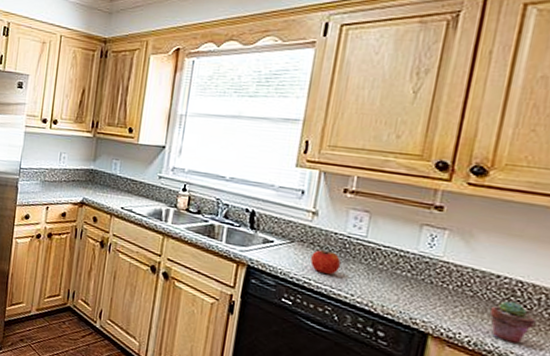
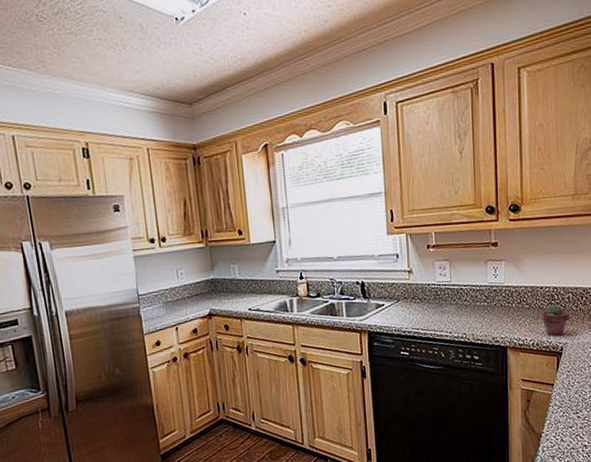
apple: present [310,250,341,275] -> none [415,300,438,321]

